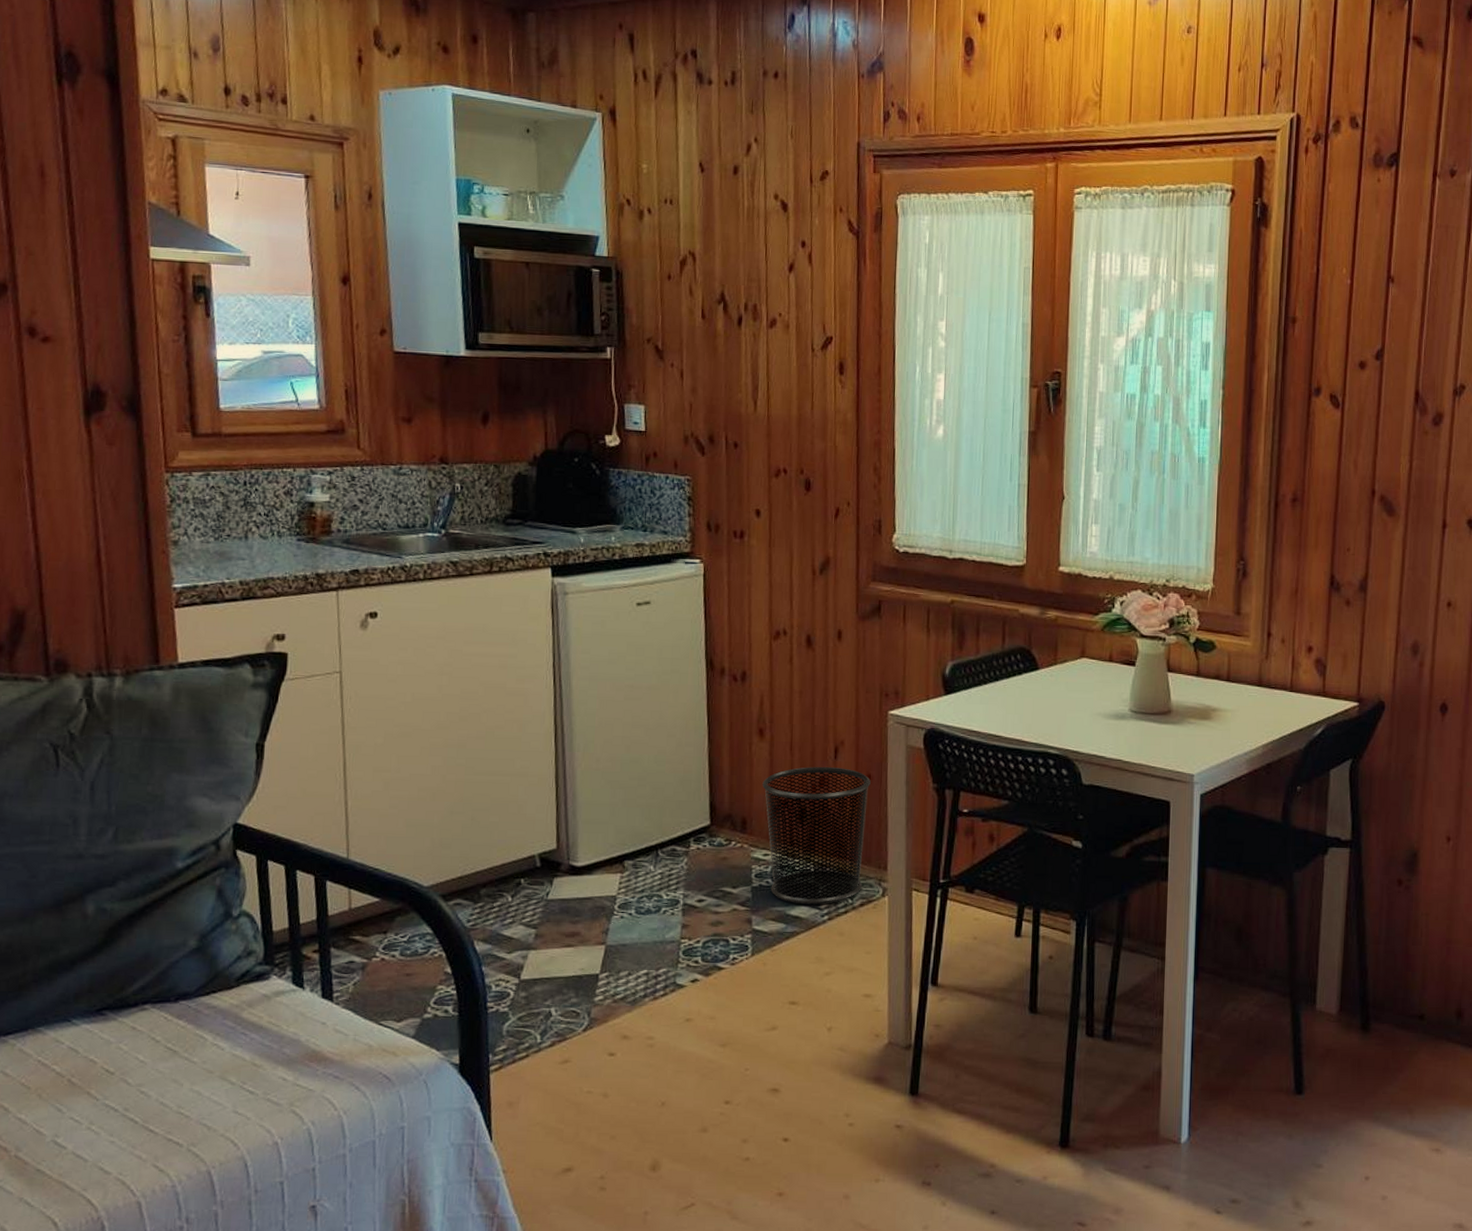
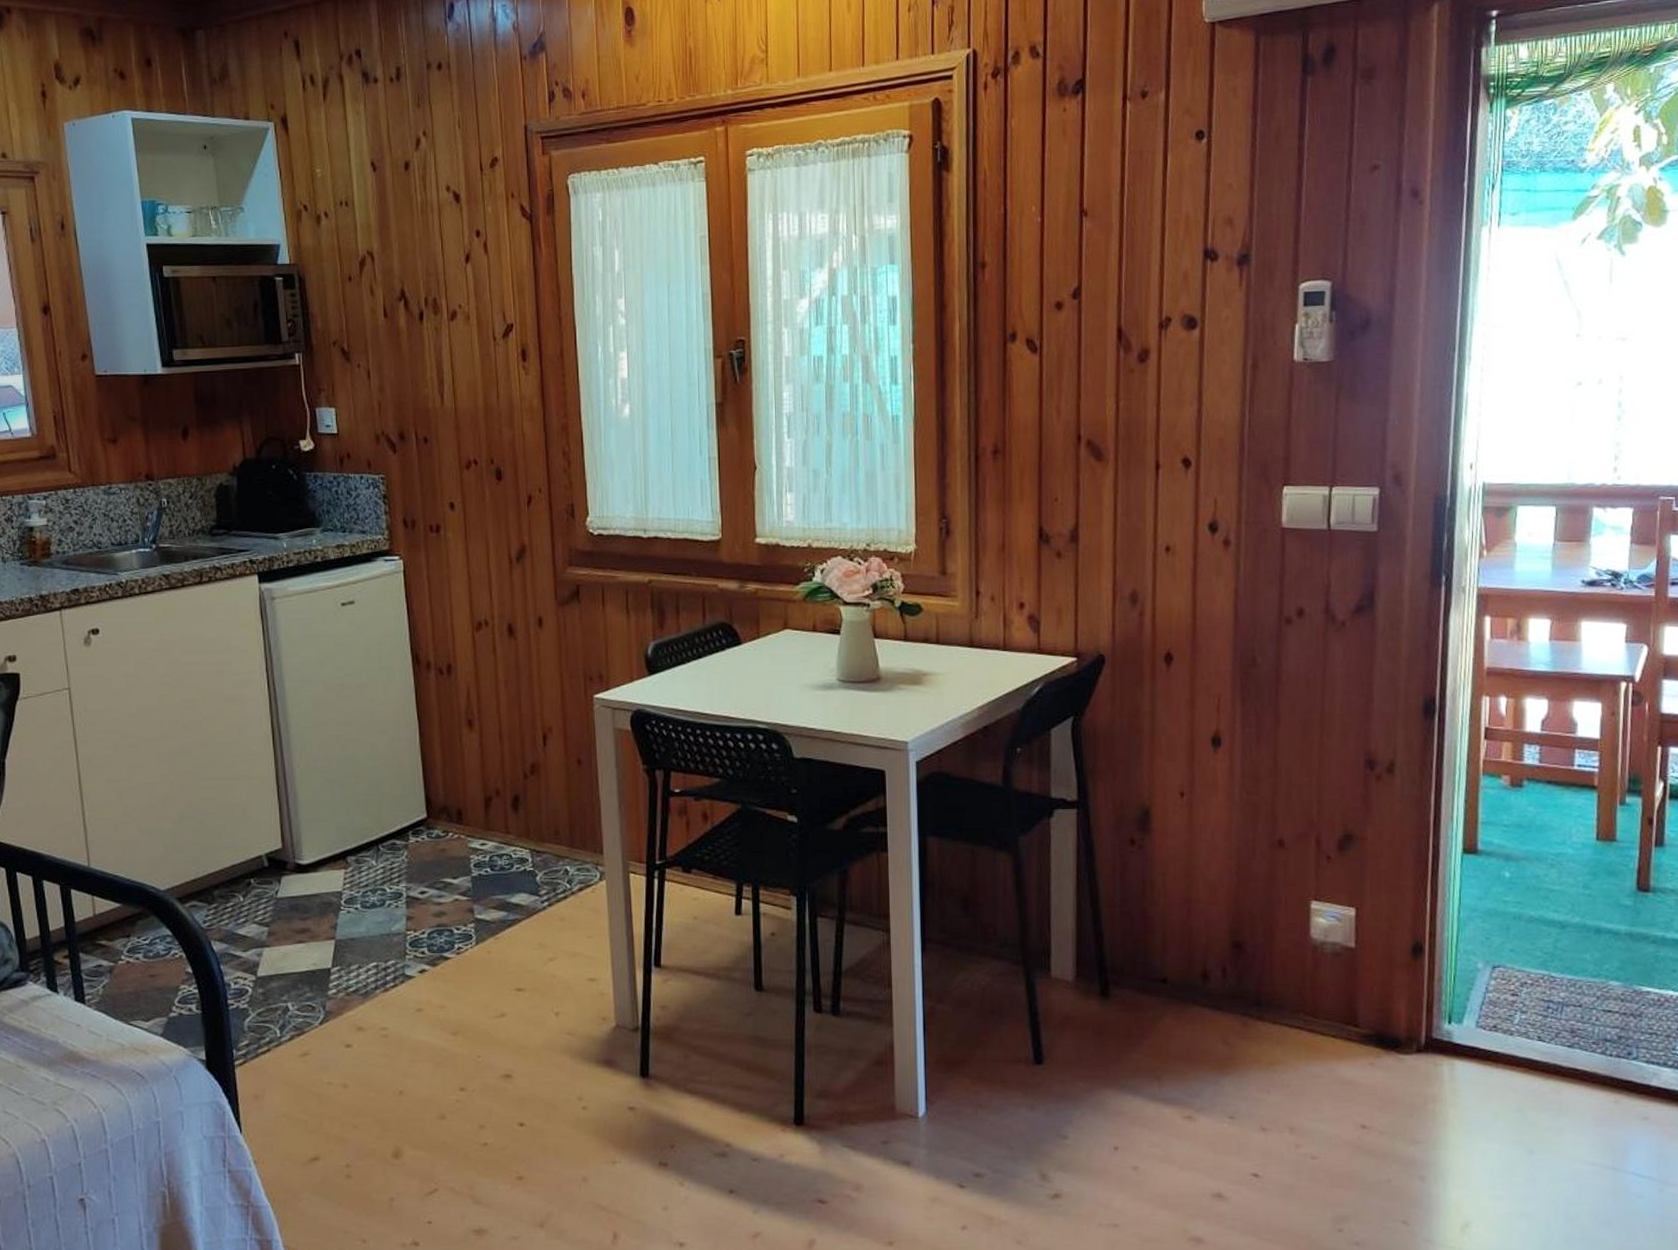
waste bin: present [762,766,871,905] -> none [475,753,581,892]

